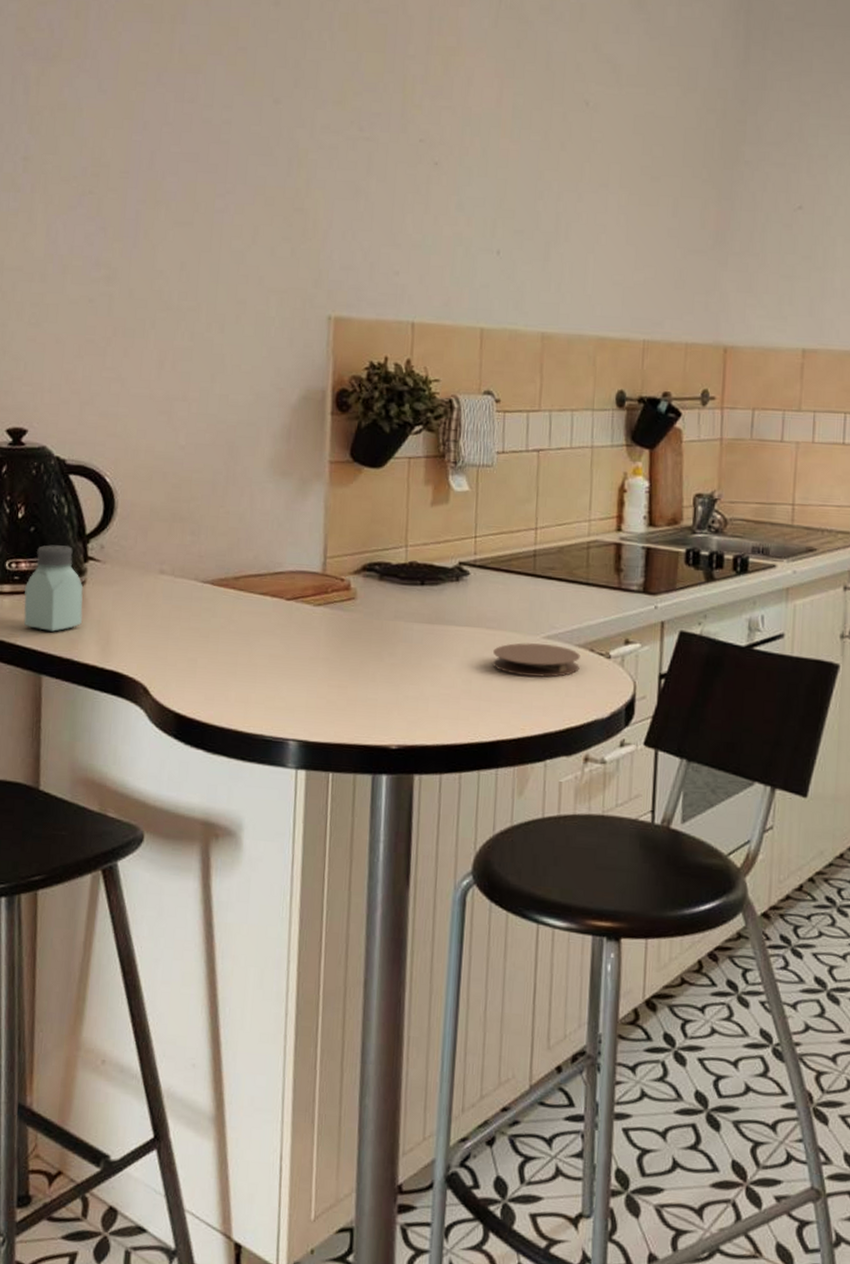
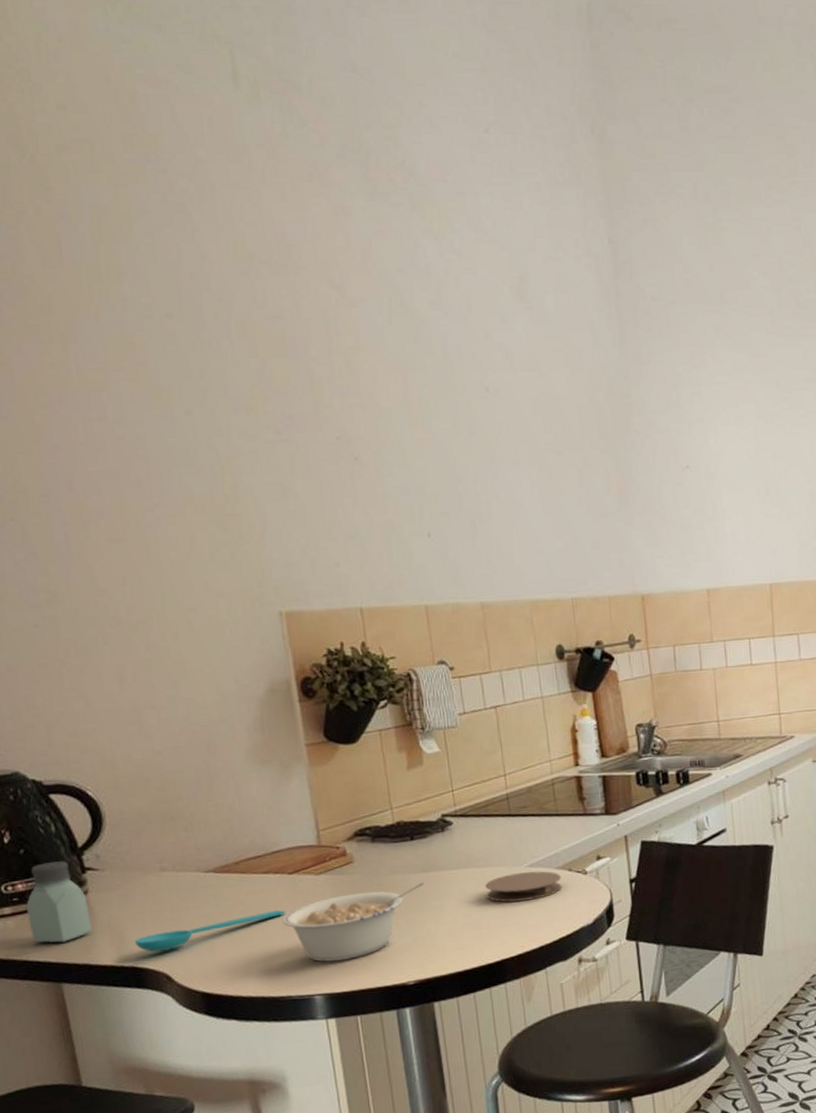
spoon: none [119,636,276,661] -> present [134,909,286,952]
legume: none [270,633,427,707] -> present [282,882,425,962]

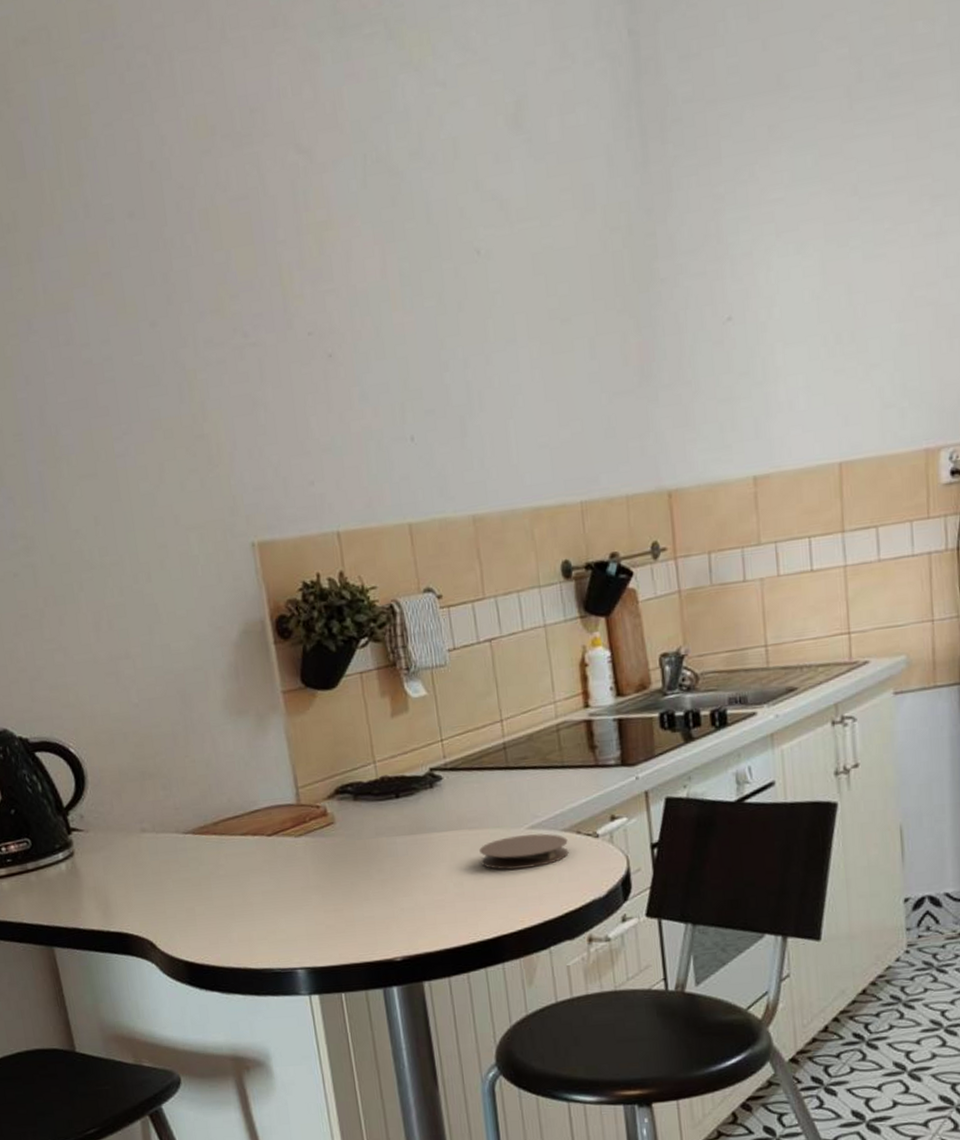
saltshaker: present [25,861,92,943] -> none [18,821,79,906]
spoon: present [134,909,286,952] -> none [119,874,266,918]
legume: present [282,882,425,962] -> none [262,845,412,933]

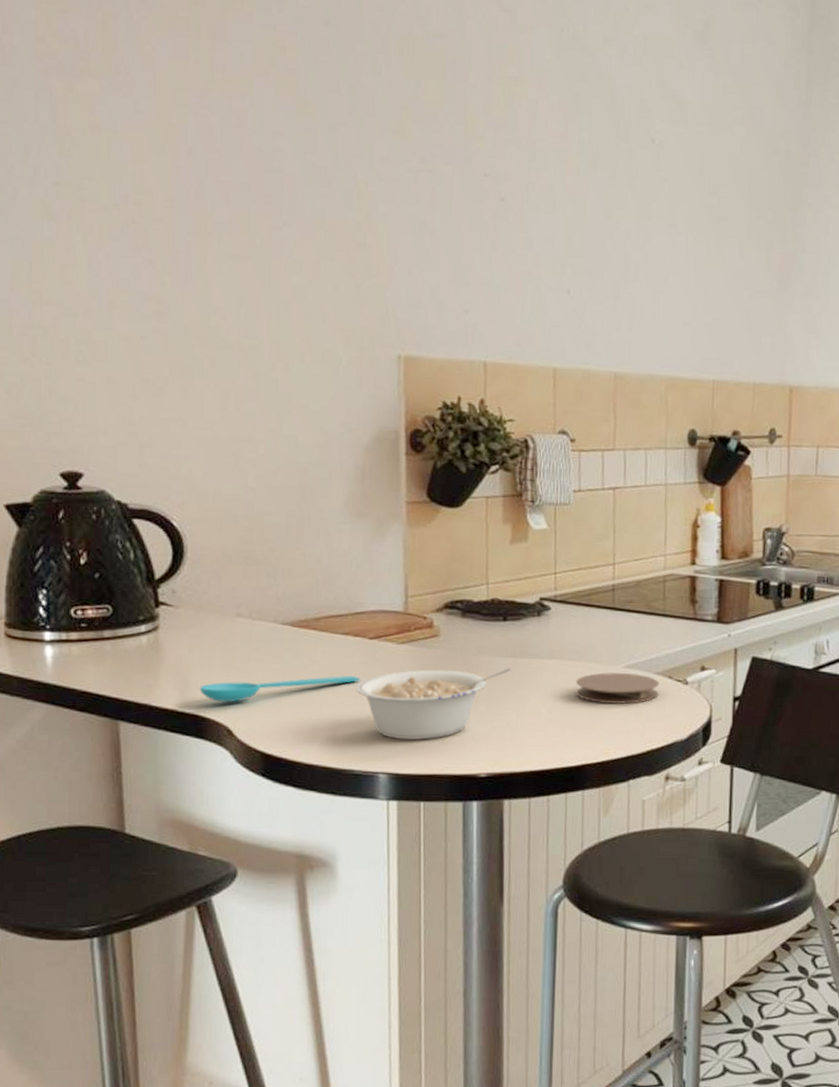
spoon: none [119,874,266,918] -> present [199,675,361,703]
legume: none [262,845,412,933] -> present [355,667,512,740]

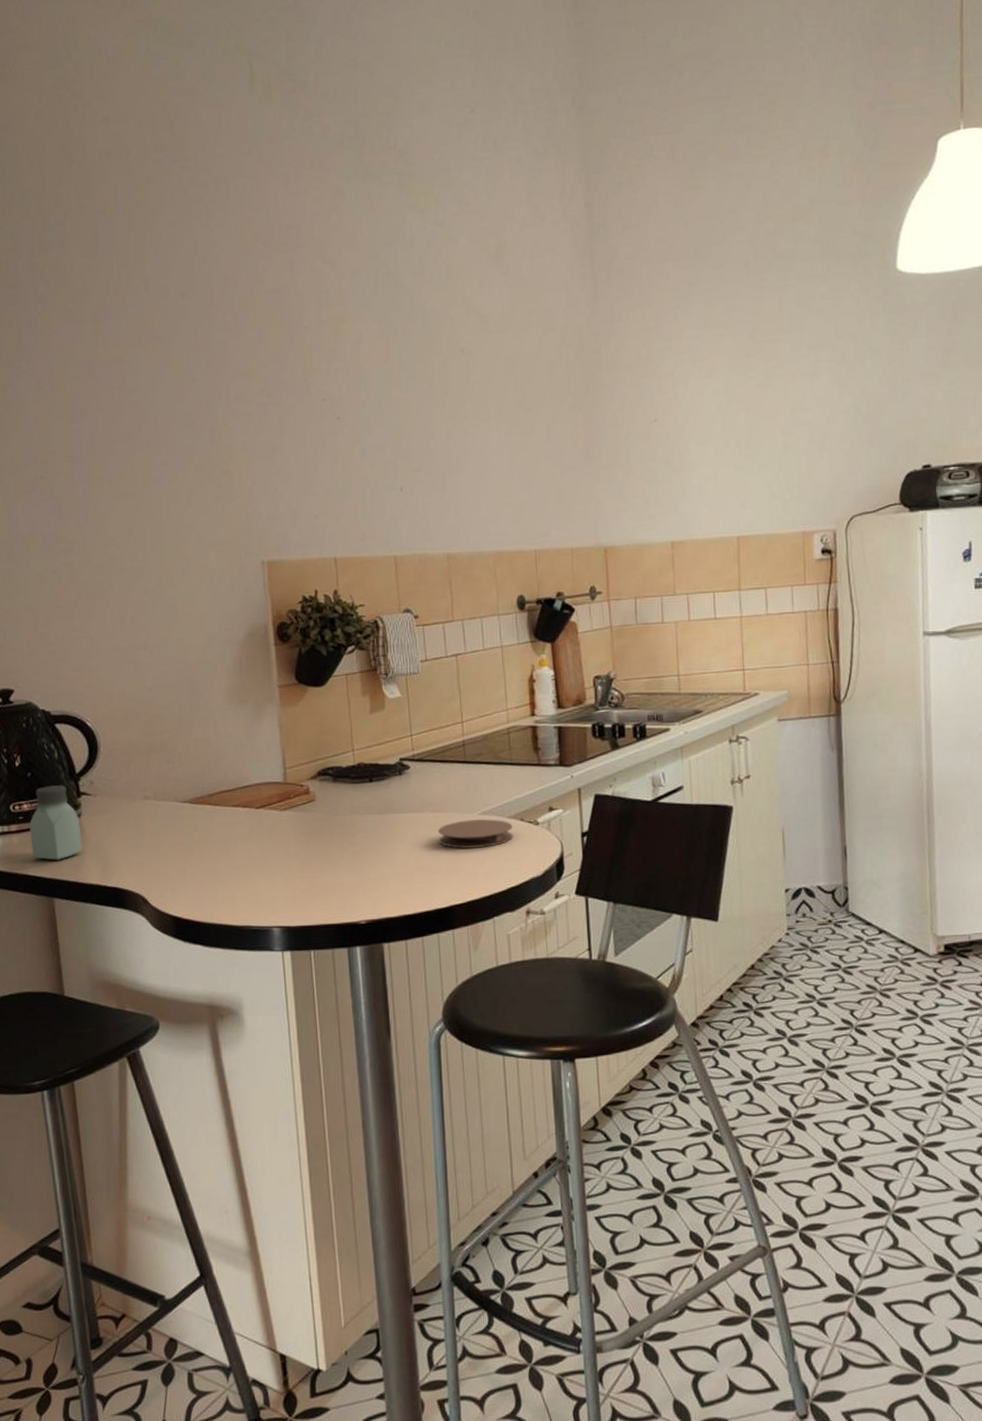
saltshaker: none [92,591,158,678] -> present [29,785,82,860]
spoon: present [199,675,361,703] -> none [117,842,252,875]
legume: present [355,667,512,740] -> none [247,823,380,895]

